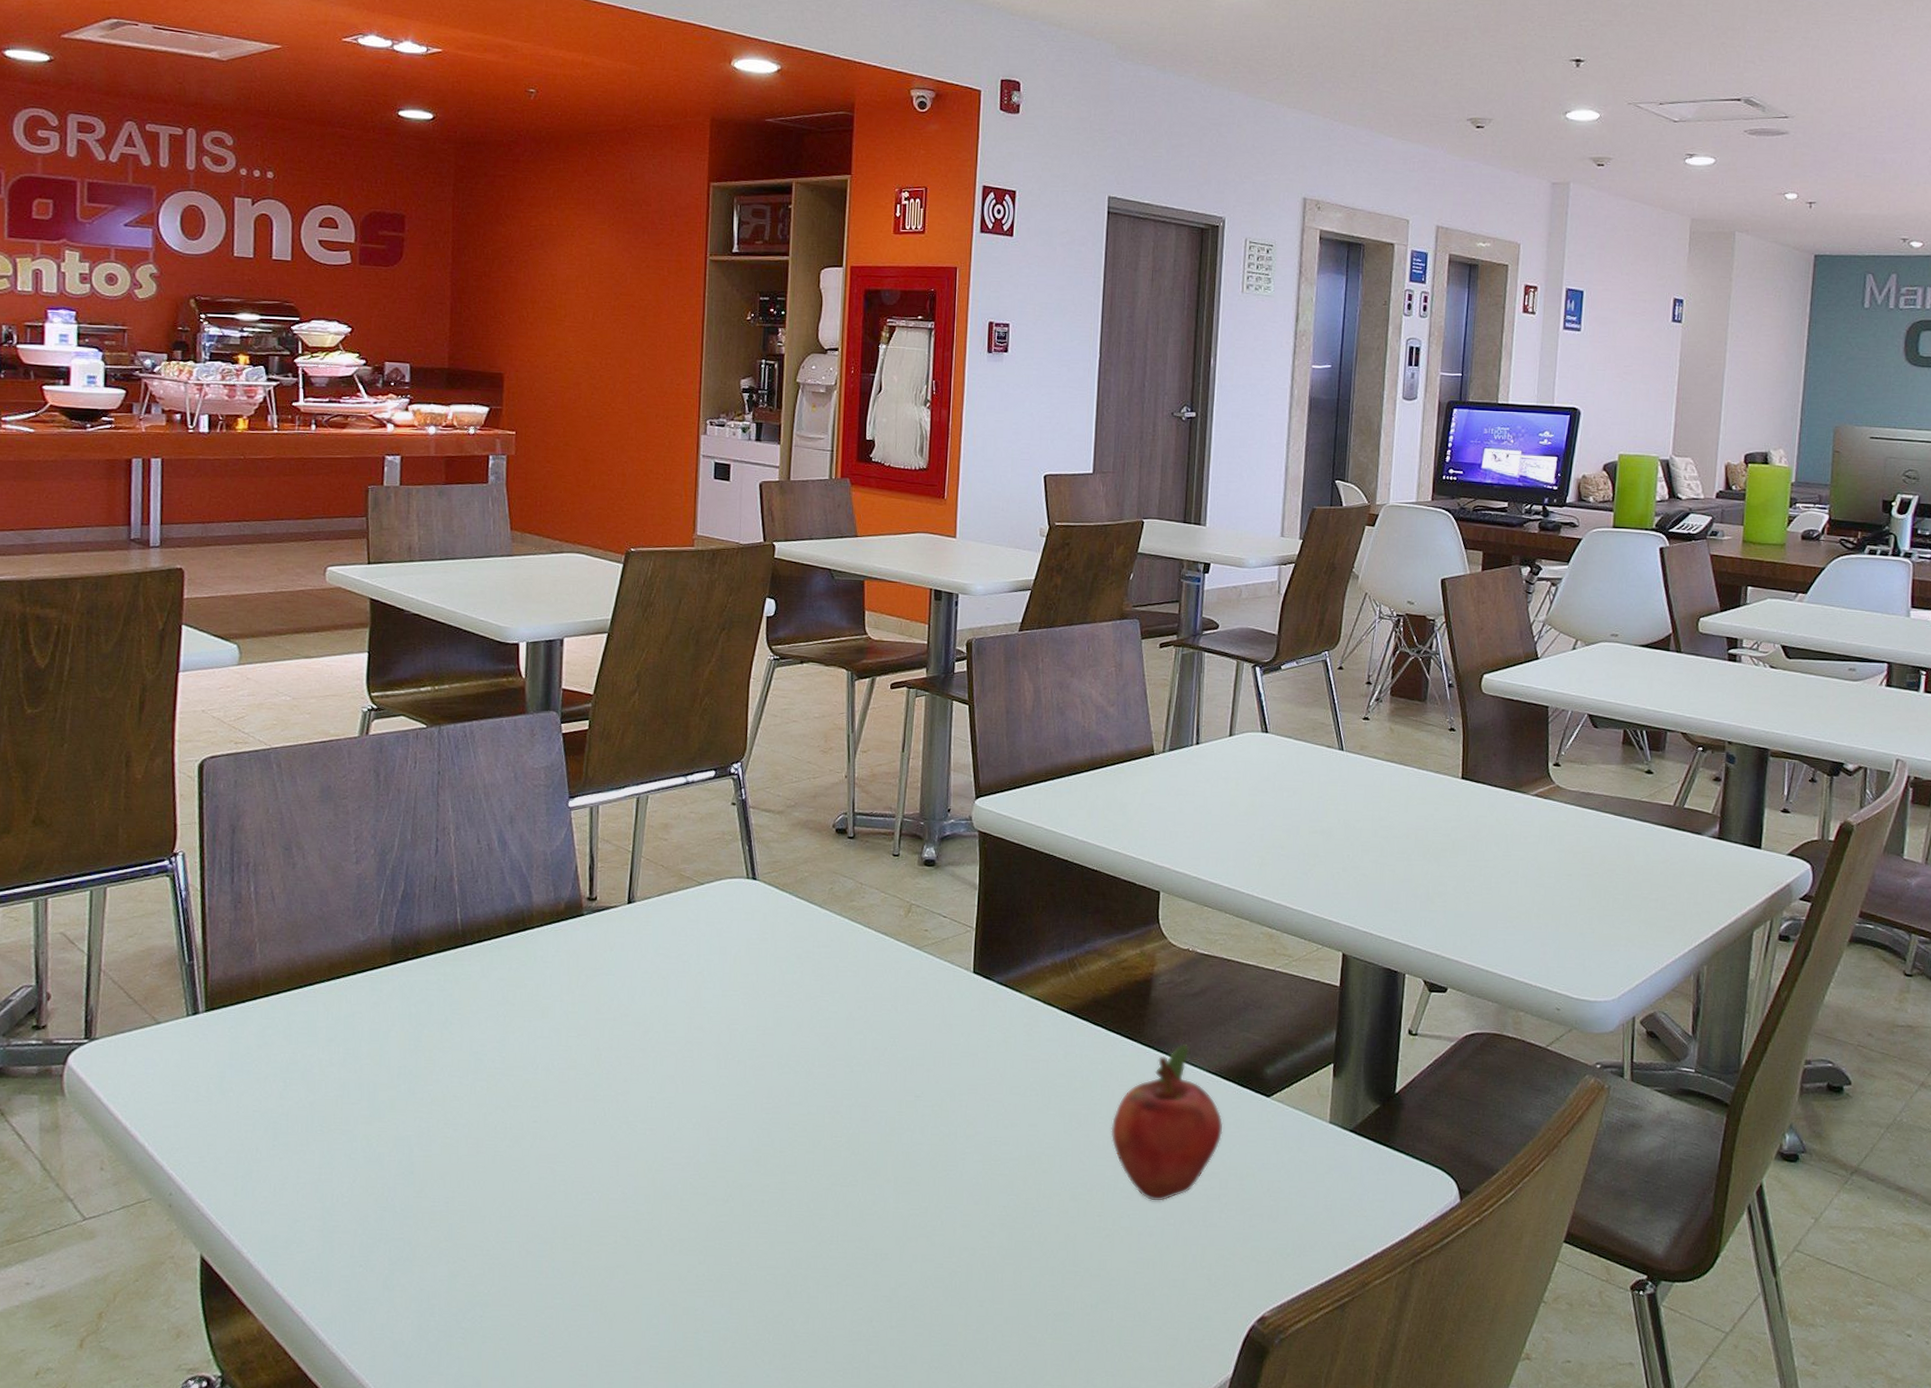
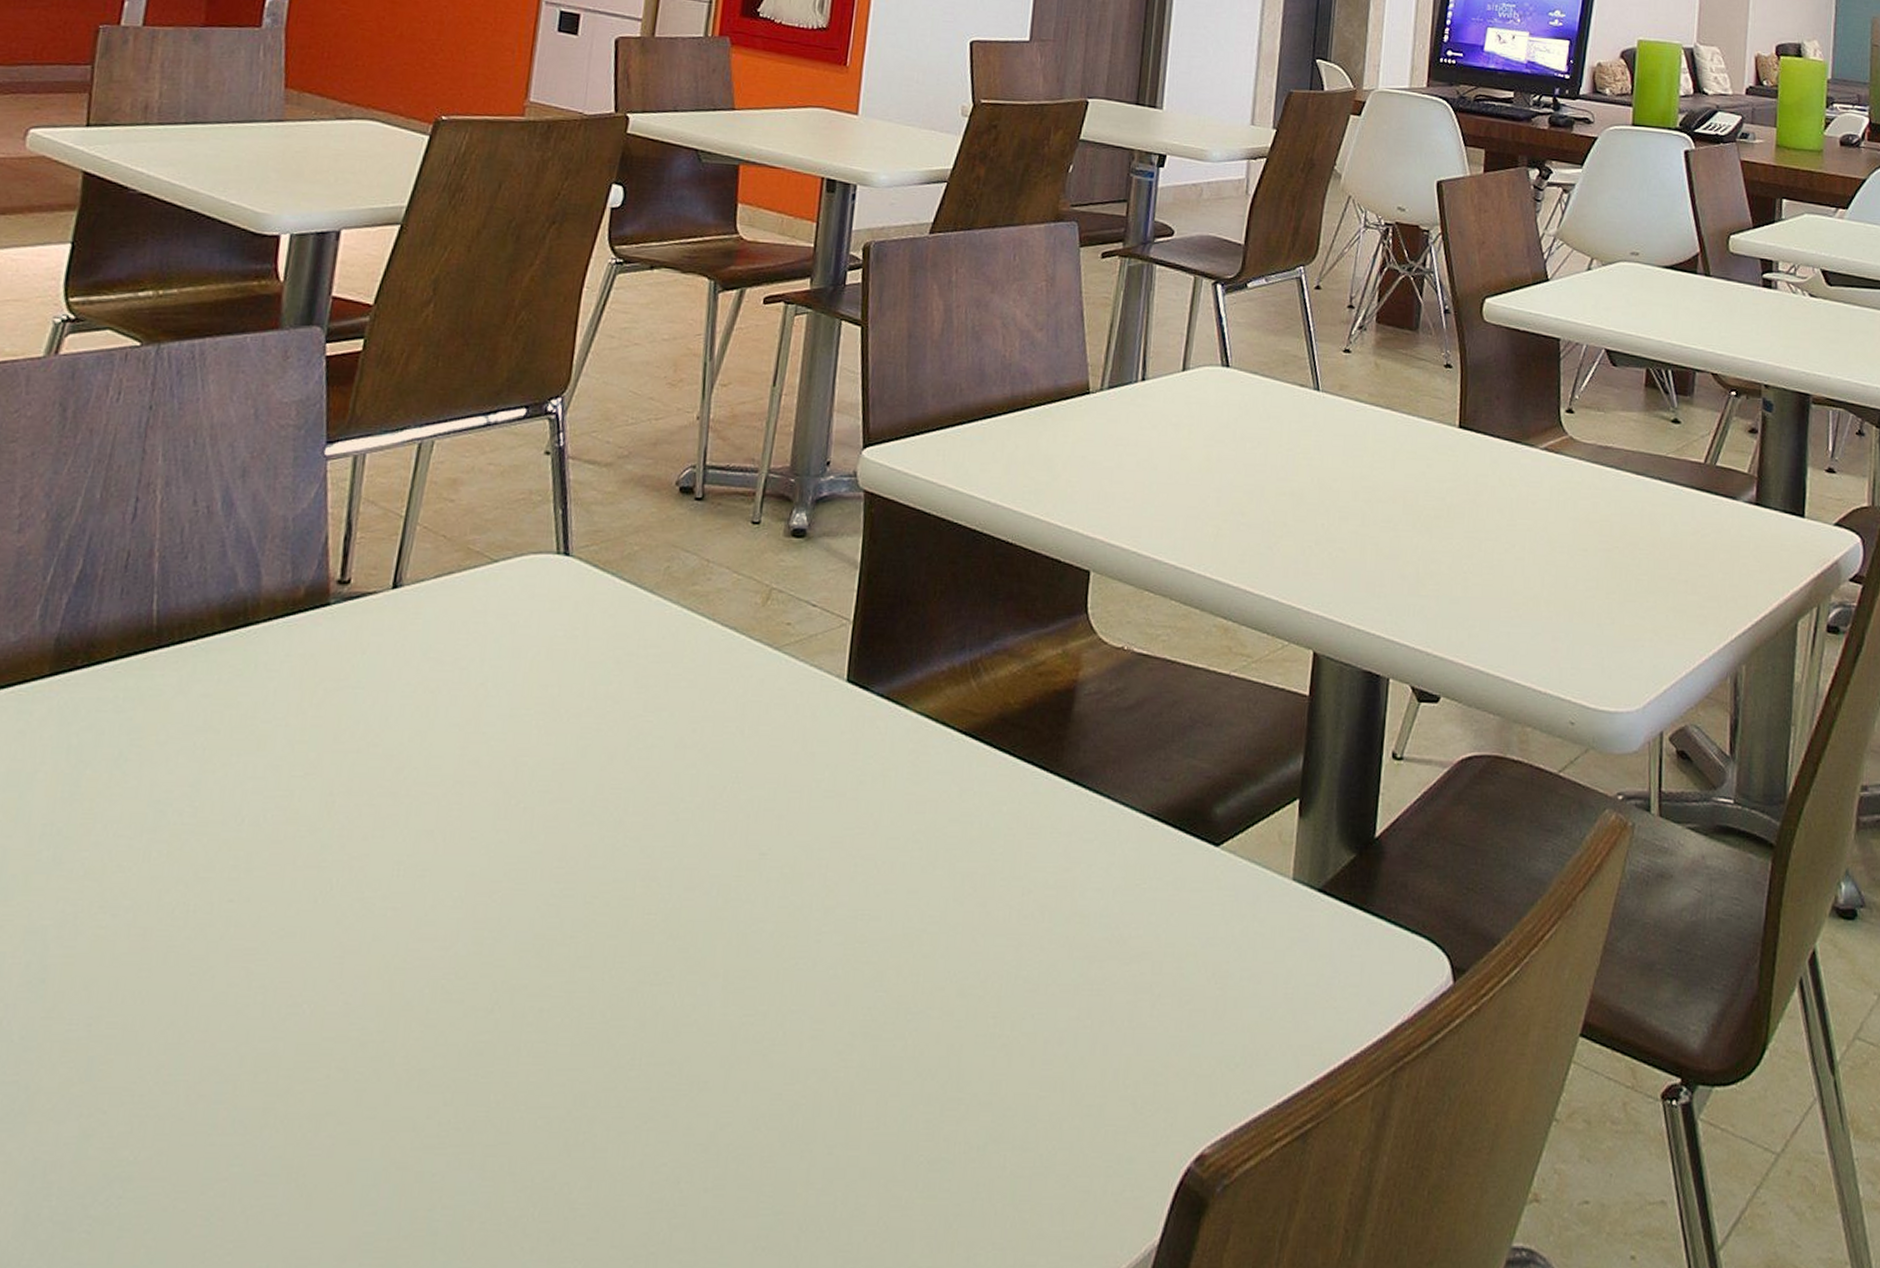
fruit: present [1111,1044,1224,1201] -> none [1014,776,1159,994]

